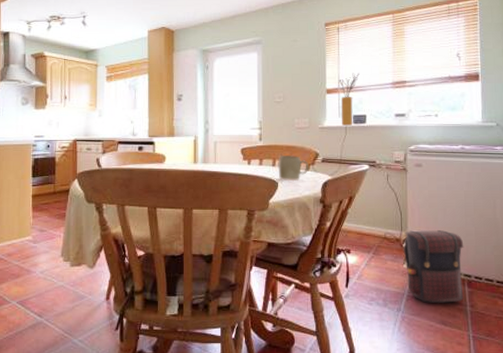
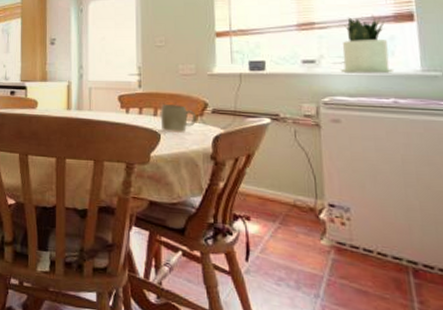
vase: present [339,73,360,126] -> none [230,14,256,73]
satchel: present [403,230,464,303] -> none [319,199,409,296]
planter: none [423,78,462,125] -> present [340,18,393,74]

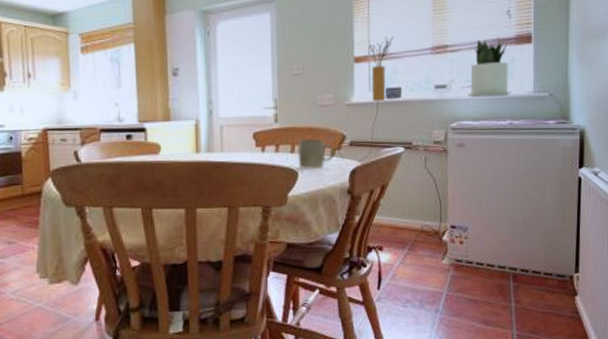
vase: none [230,14,256,73] -> present [369,36,394,101]

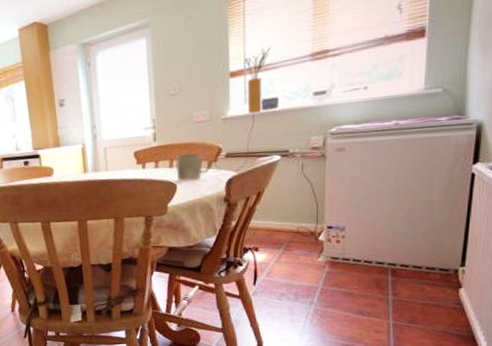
planter: present [467,40,511,97] -> none [348,37,398,101]

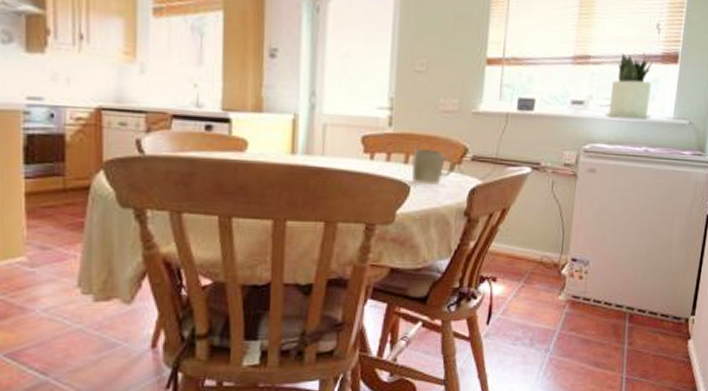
vase: present [245,47,271,113] -> none [501,38,533,113]
planter: none [348,37,398,101] -> present [604,54,653,121]

